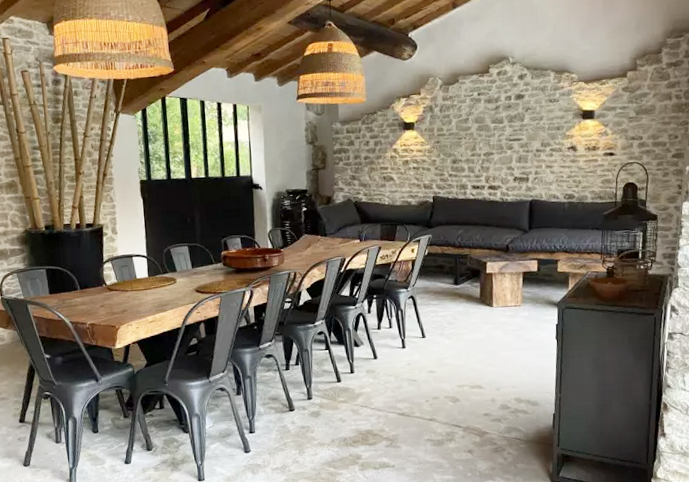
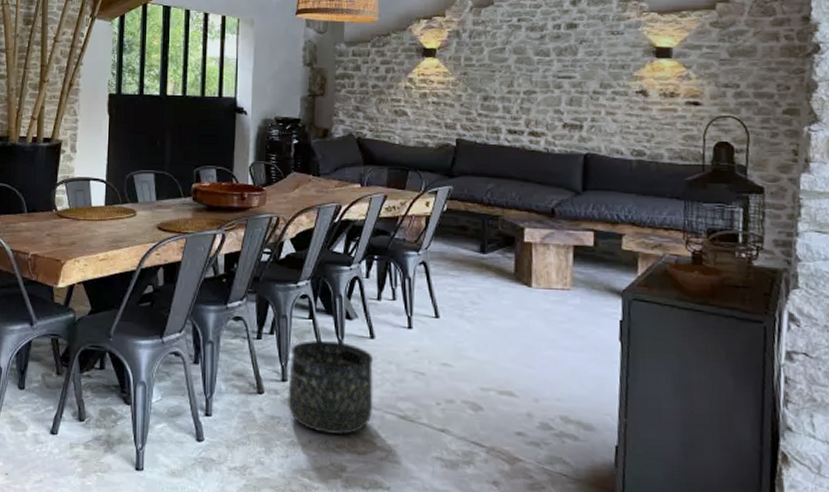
basket: none [313,364,379,434] -> present [288,340,373,435]

